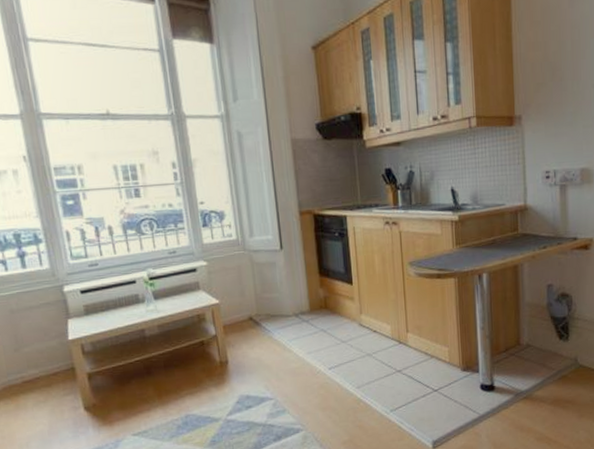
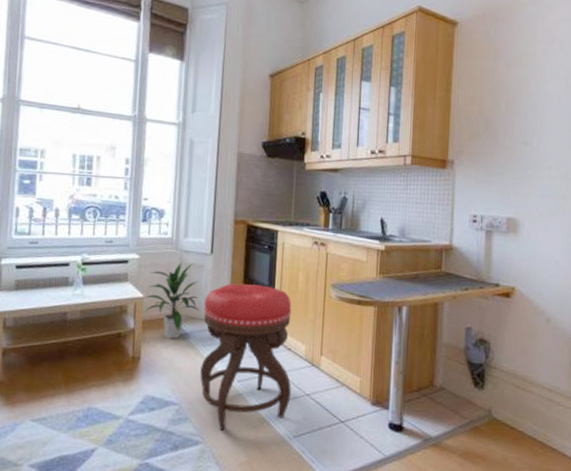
indoor plant: none [218,261,280,339] -> present [142,261,200,339]
stool: none [282,273,383,416] -> present [200,283,292,431]

